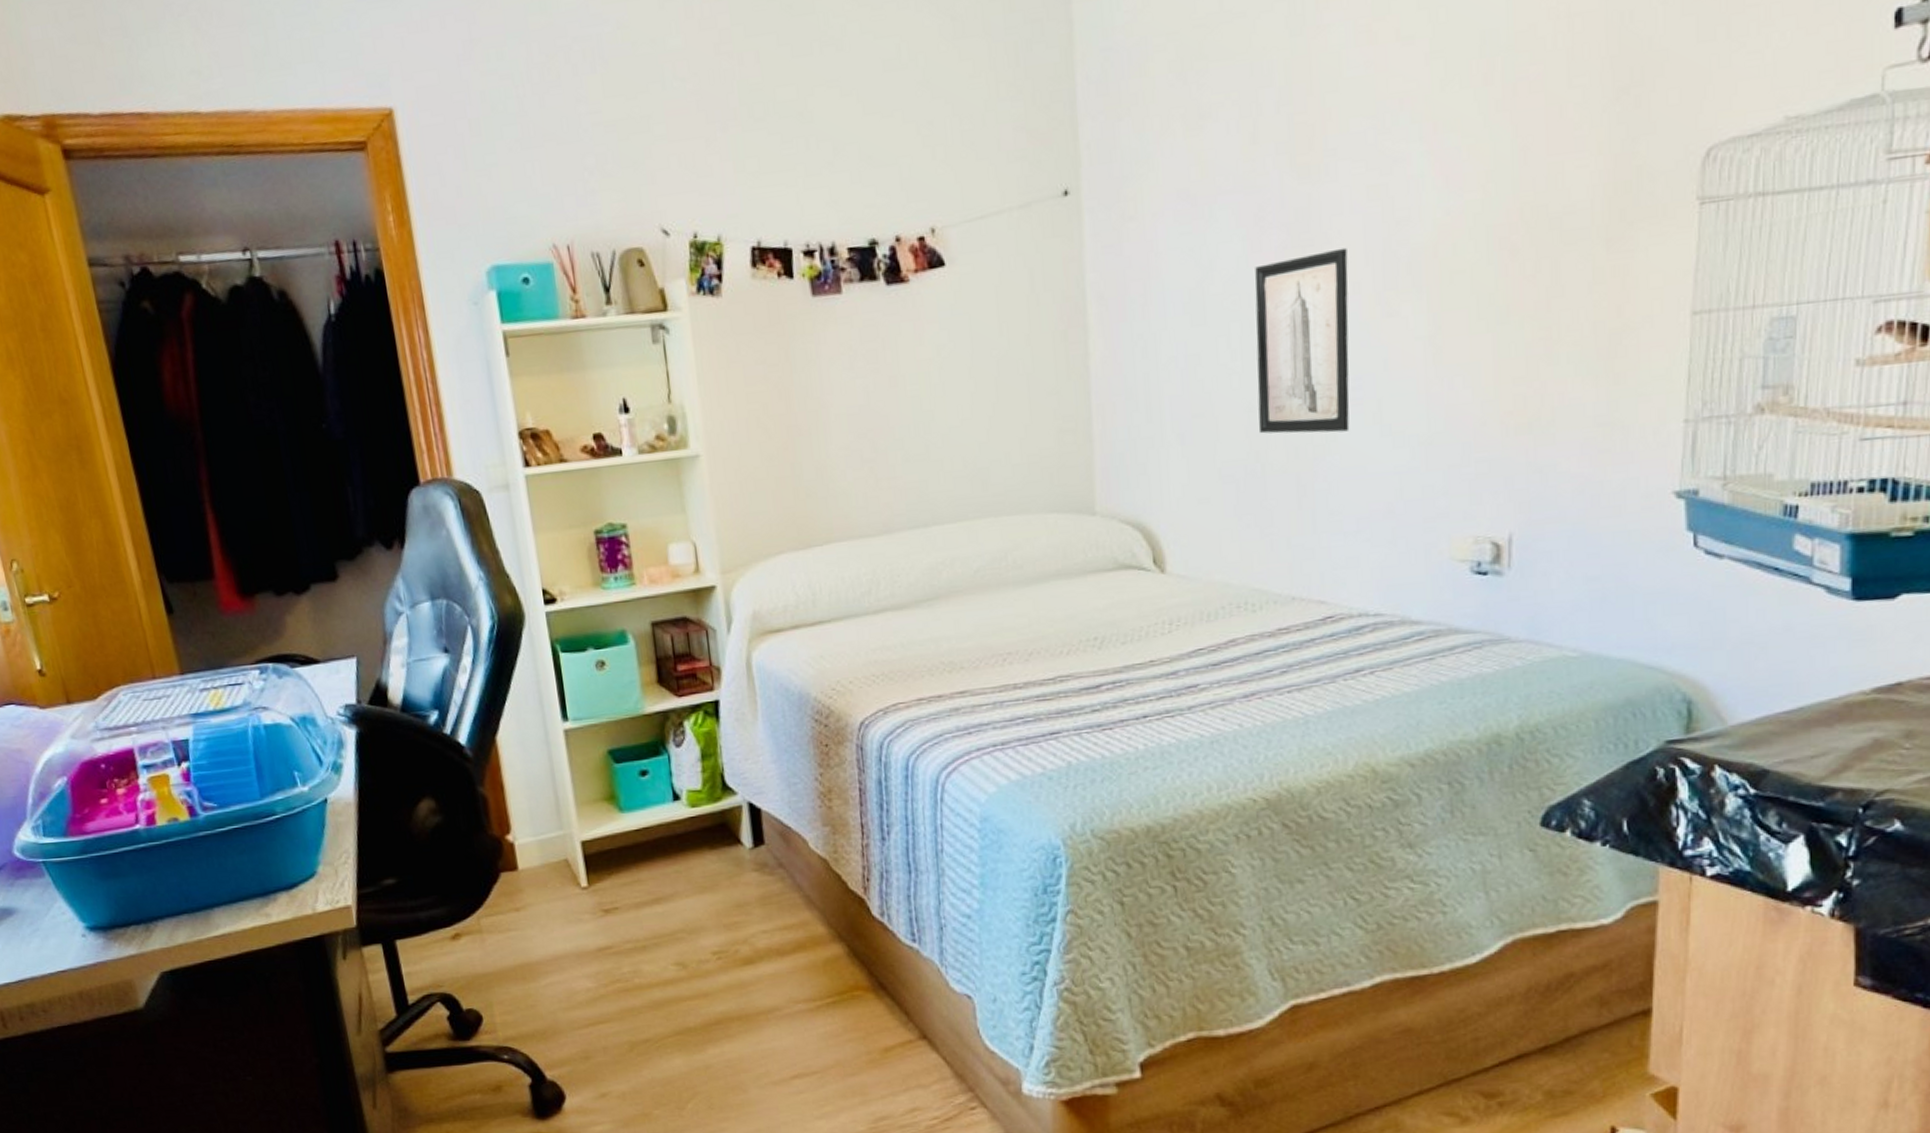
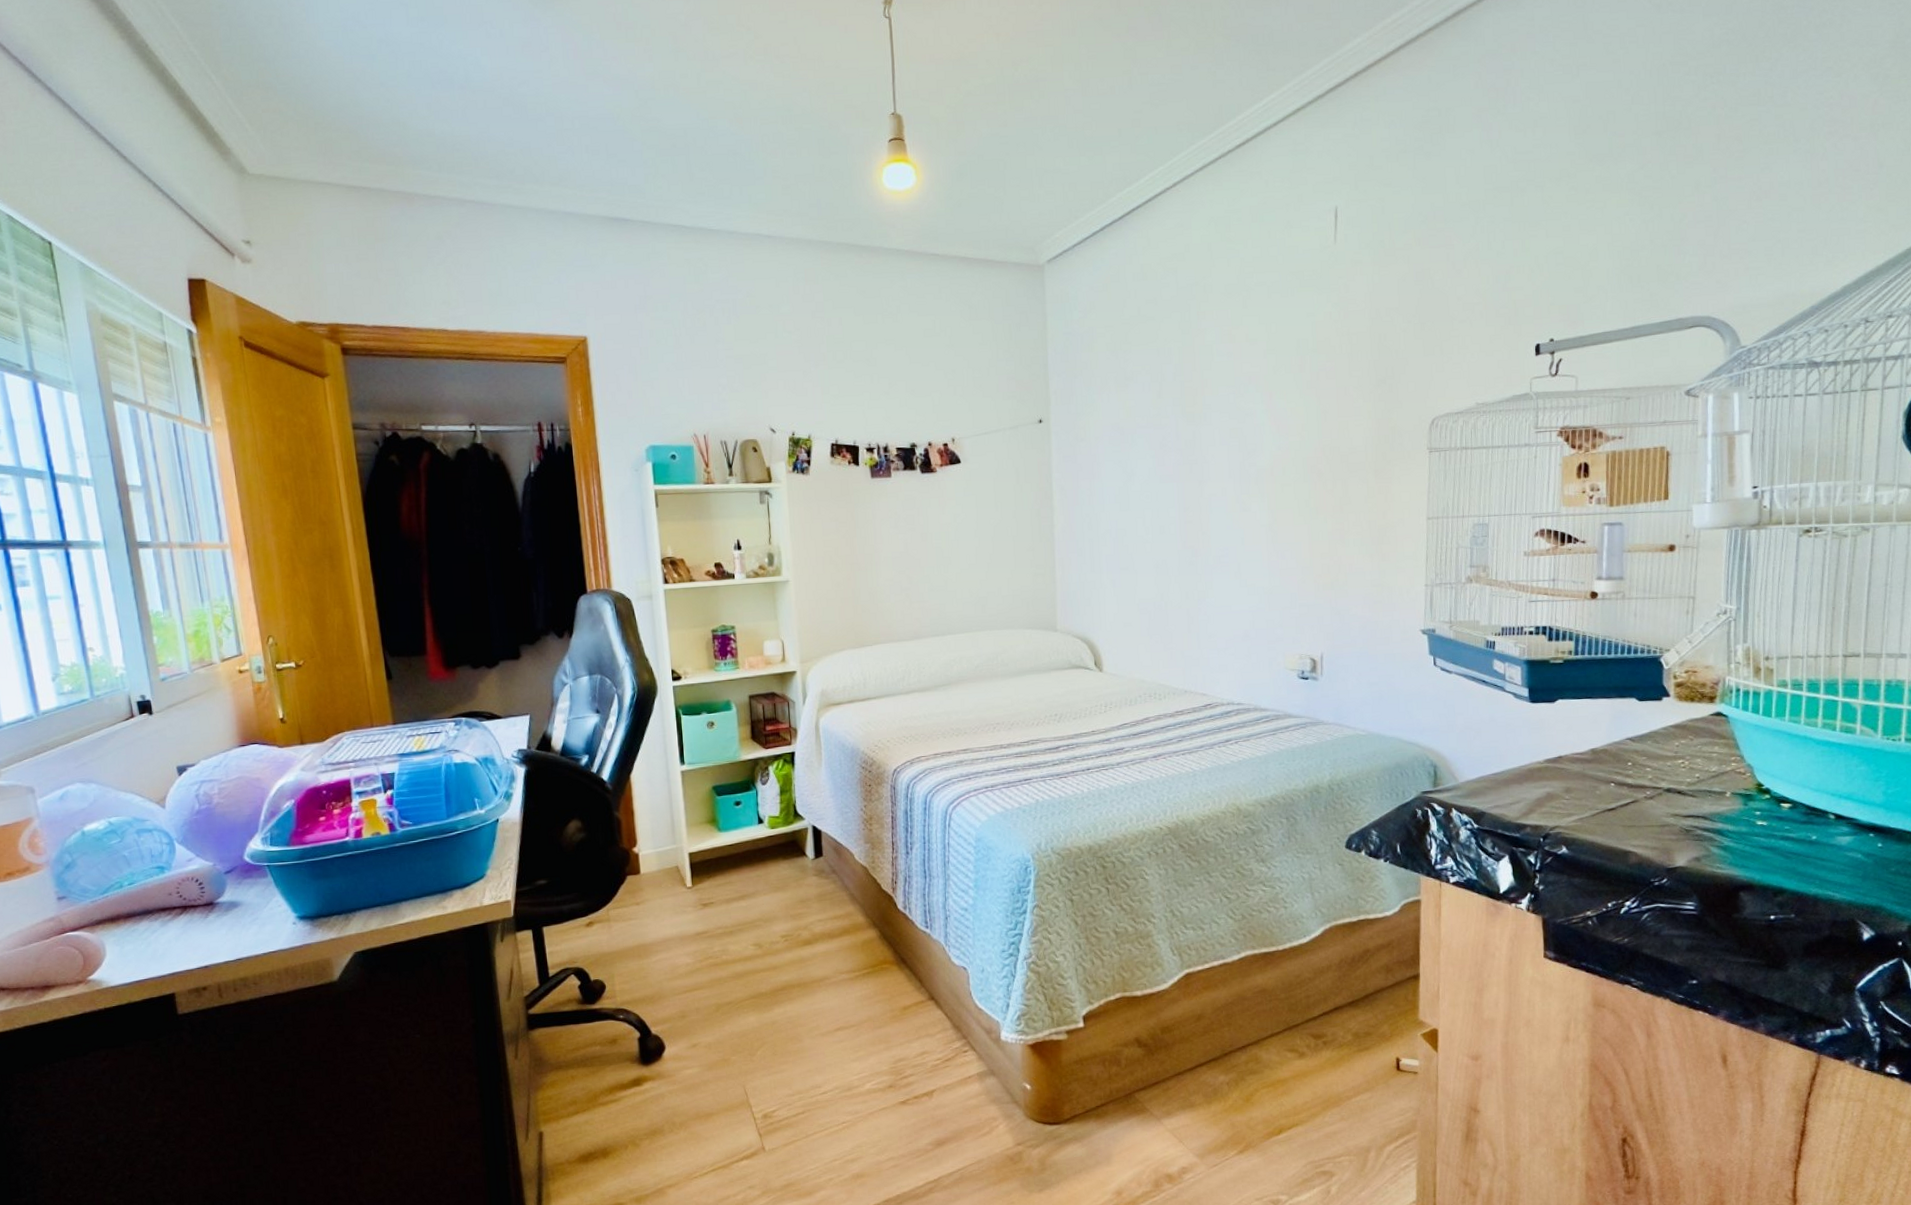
wall art: present [1255,247,1350,434] -> none [1160,466,1221,584]

